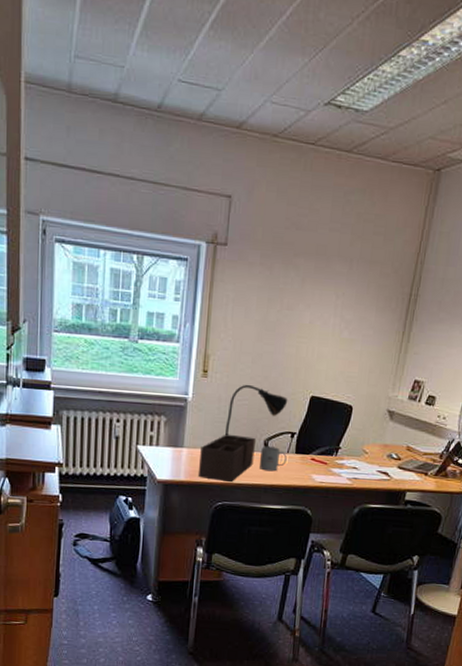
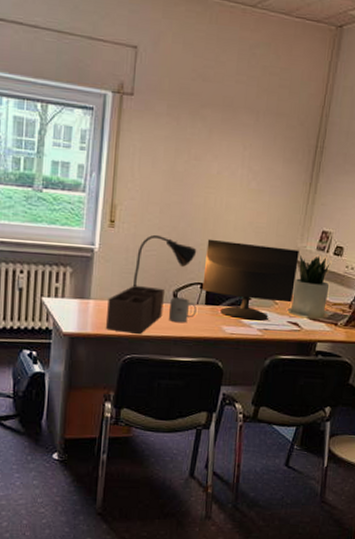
computer monitor: none [292,388,391,470] -> present [202,239,299,321]
planter: none [377,403,422,469] -> present [287,254,331,320]

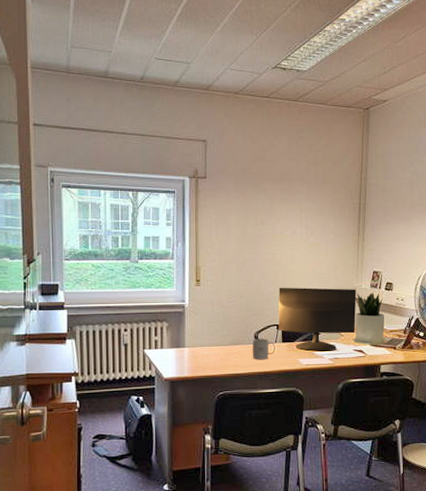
desk organizer: present [105,285,165,334] -> none [199,331,247,373]
desk lamp: present [134,234,197,286] -> none [220,288,271,333]

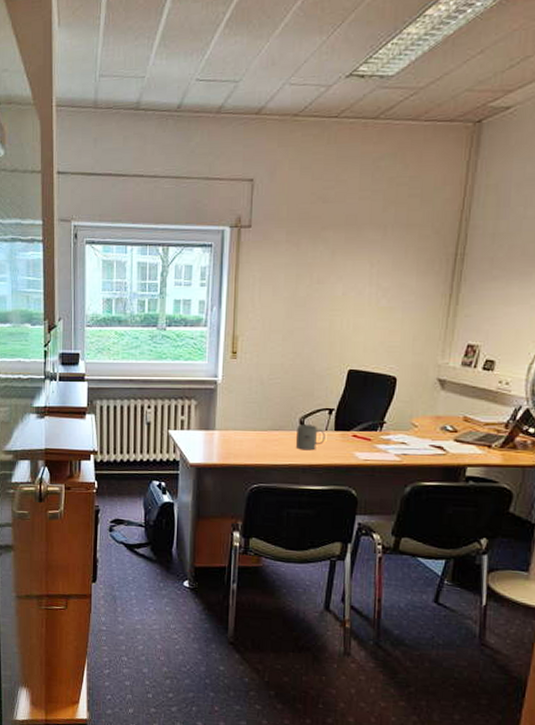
computer monitor: present [278,287,357,352] -> none [331,362,441,445]
planter: present [352,292,387,346] -> none [429,372,480,442]

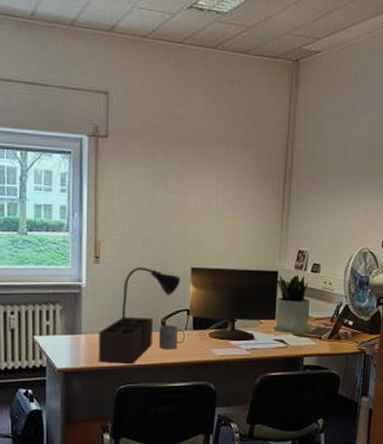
desk organizer: none [231,414,290,463] -> present [98,316,153,364]
desk lamp: none [258,362,324,415] -> present [122,266,181,318]
computer monitor: none [331,362,441,445] -> present [189,266,279,341]
planter: none [429,372,480,442] -> present [272,274,312,335]

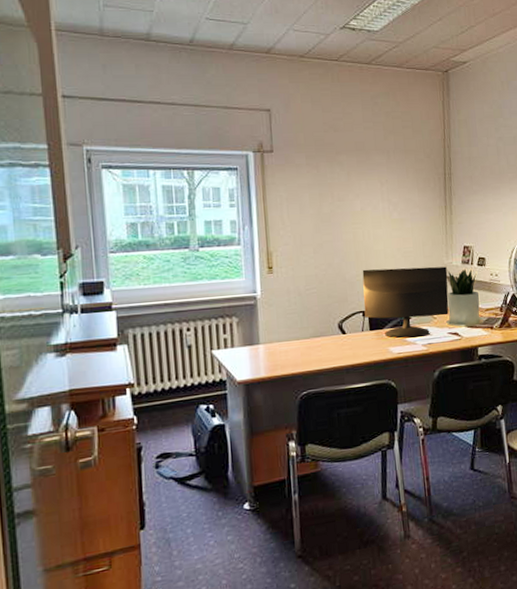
desk organizer: present [98,316,153,364] -> none [277,322,332,371]
desk lamp: present [122,266,181,318] -> none [298,273,354,325]
mug: present [158,325,185,350] -> none [336,327,363,352]

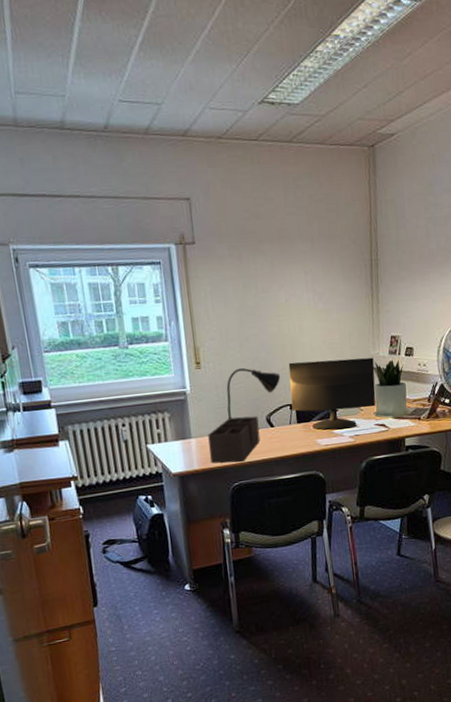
desk organizer: none [277,322,332,371] -> present [208,415,261,464]
desk lamp: none [298,273,354,325] -> present [226,367,281,419]

